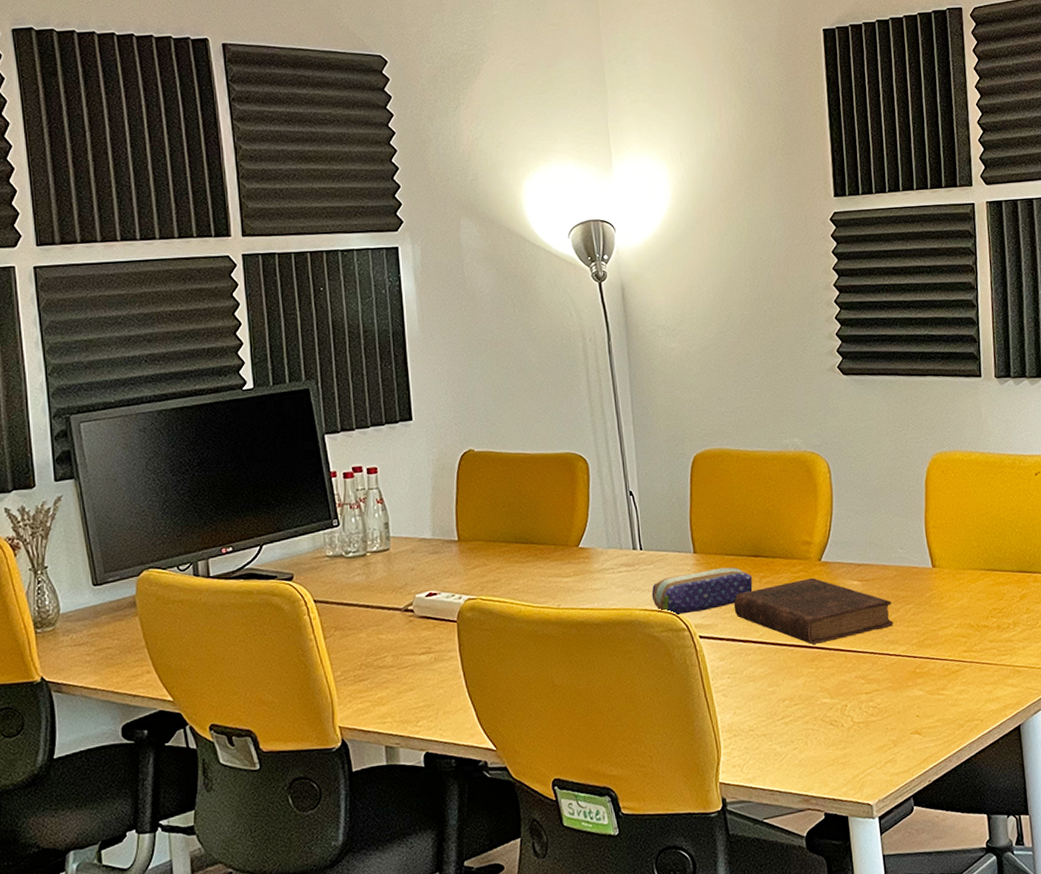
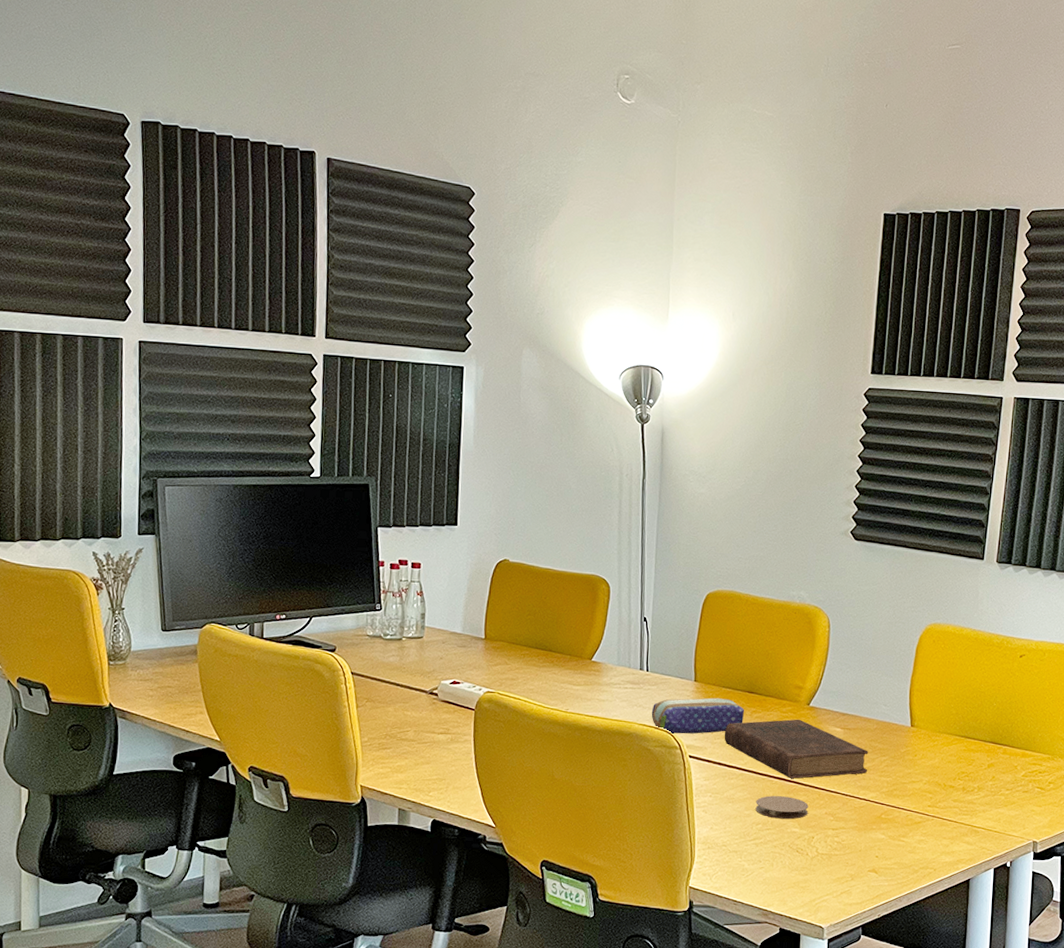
coaster: none [778,664,837,692] -> present [755,795,809,820]

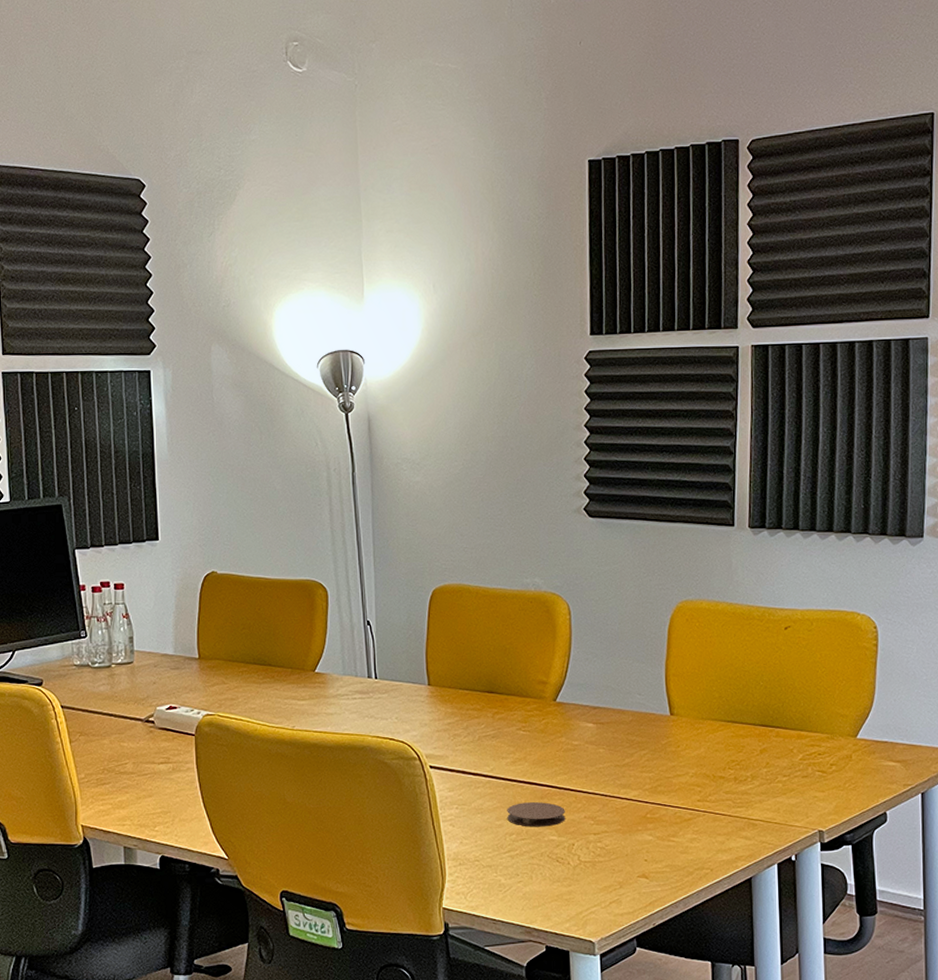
pencil case: present [651,697,744,734] -> none [384,701,485,744]
book: present [724,719,868,779] -> none [465,717,627,783]

